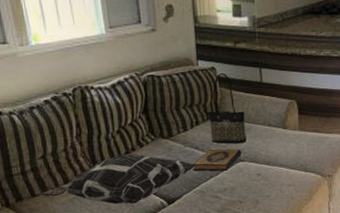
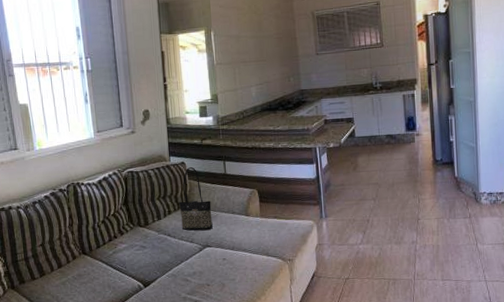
decorative pillow: present [41,153,196,204] -> none [39,240,169,287]
hardback book: present [192,148,241,171] -> none [165,235,208,256]

